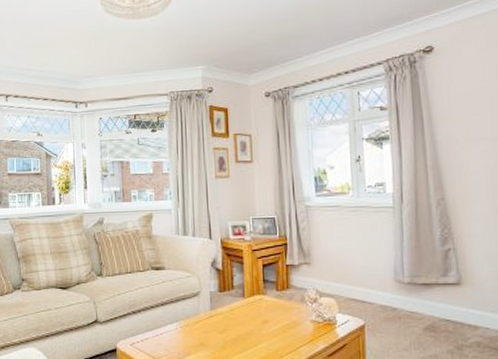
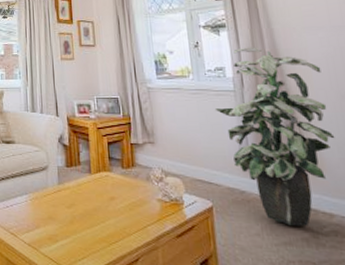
indoor plant: none [372,160,487,339] -> present [214,47,335,226]

